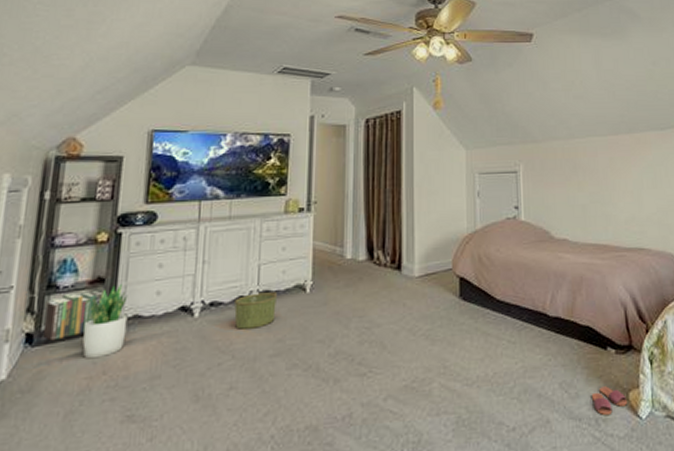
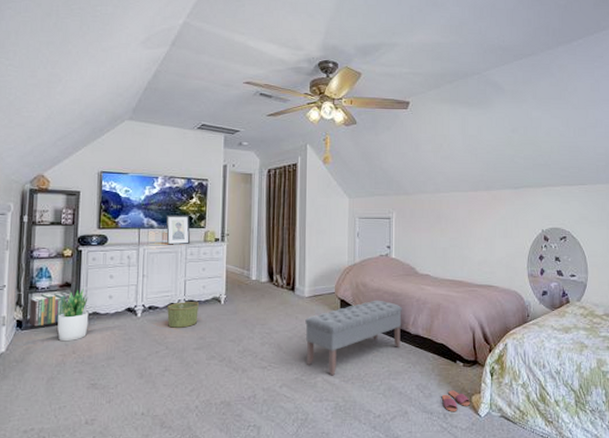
picture frame: none [235,180,267,220] -> present [166,214,191,245]
bench: none [415,275,537,380] -> present [305,300,402,376]

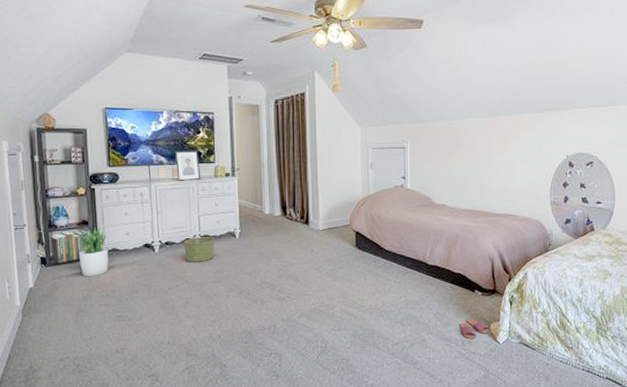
bench: present [305,300,402,376] -> none [321,231,419,306]

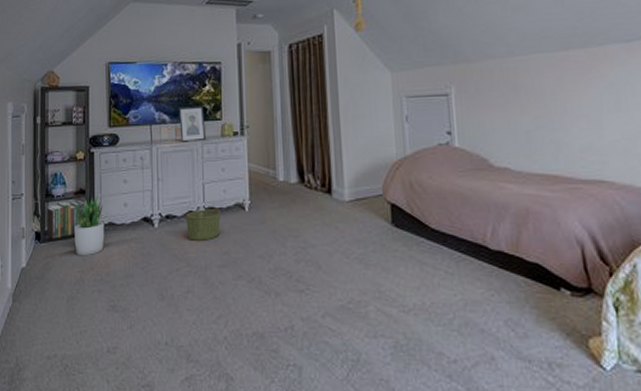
slippers: present [460,318,489,340] -> none [543,329,588,362]

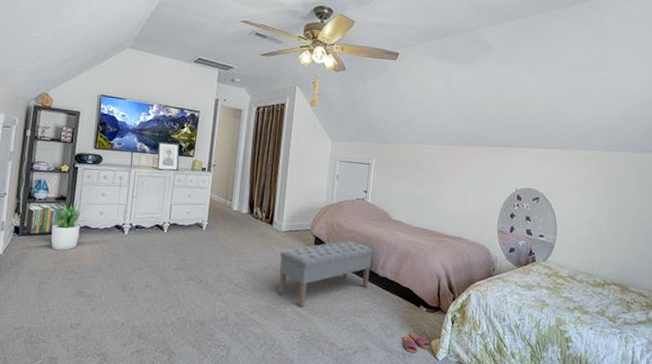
basket: present [186,209,220,241] -> none [152,224,182,249]
bench: none [348,203,477,304] -> present [278,240,373,308]
slippers: none [543,329,588,362] -> present [403,332,430,354]

